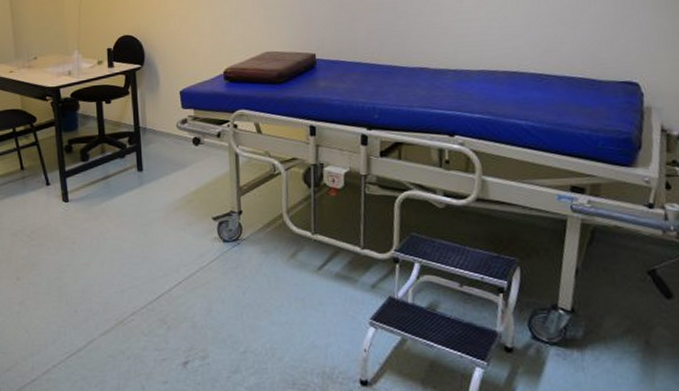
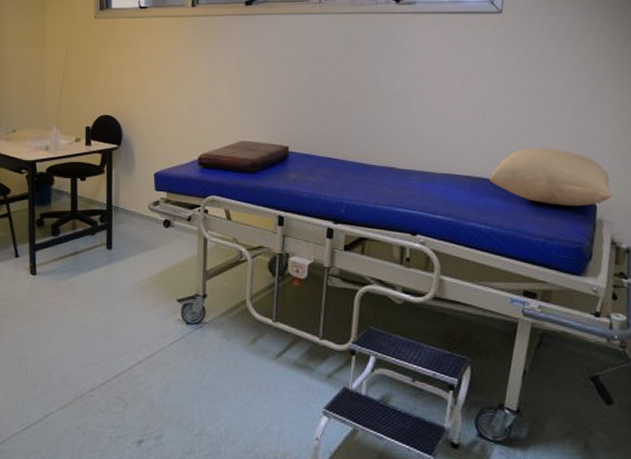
pillow: none [526,35,661,95] -> present [488,148,614,206]

